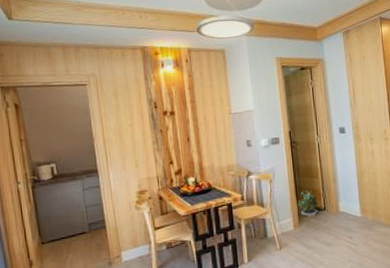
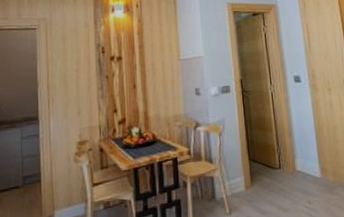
potted plant: present [298,190,320,218] -> none [250,145,274,178]

